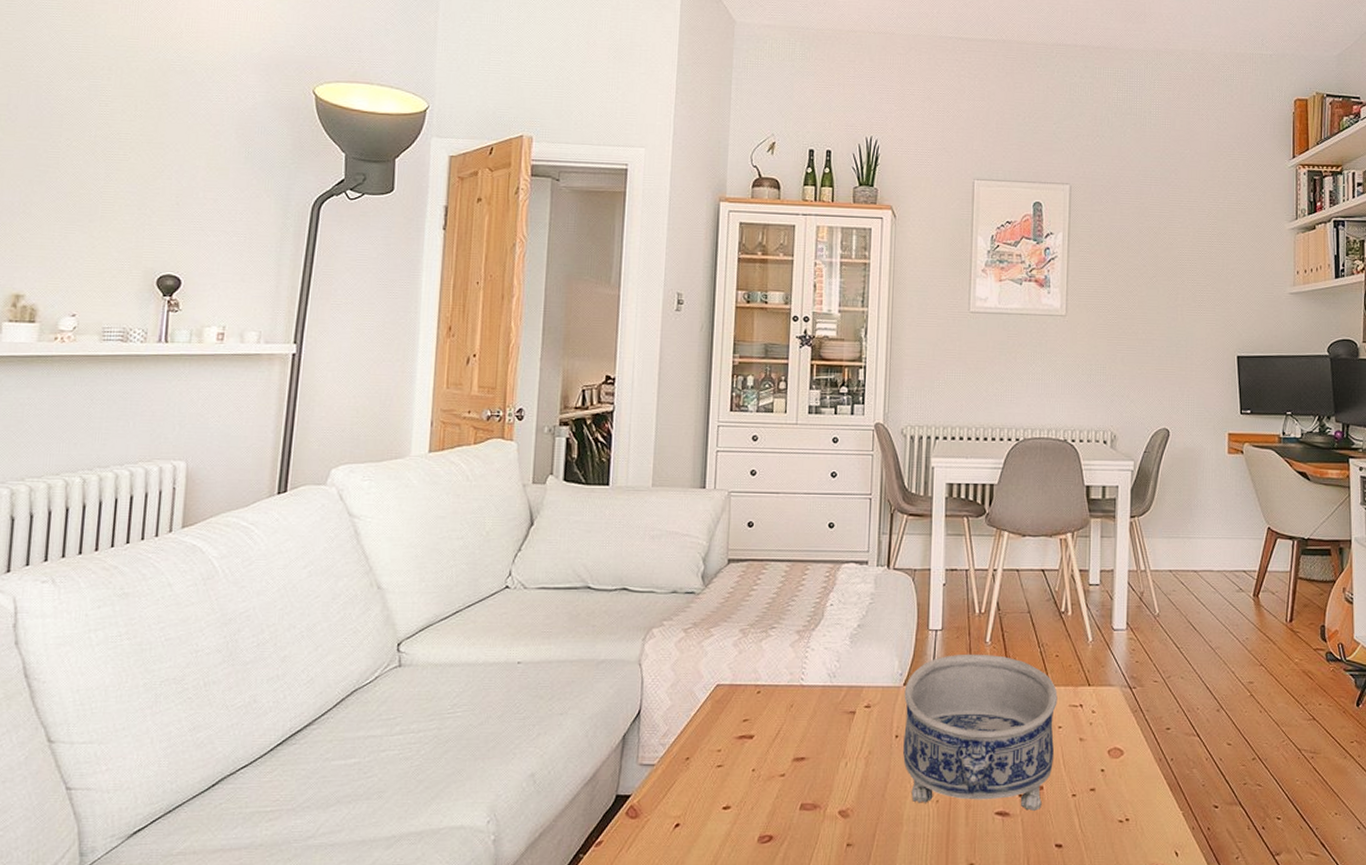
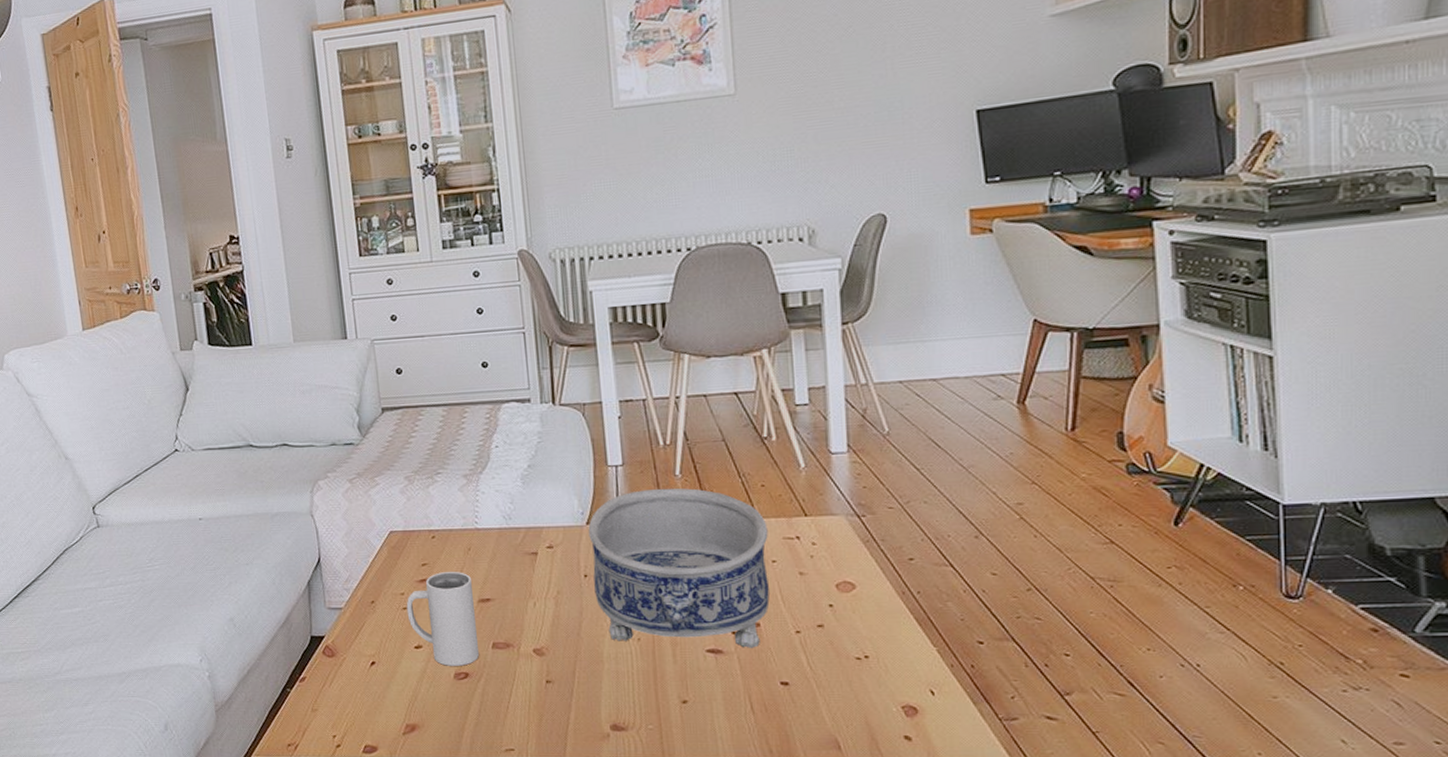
mug: none [720,729,789,828] -> present [406,572,479,666]

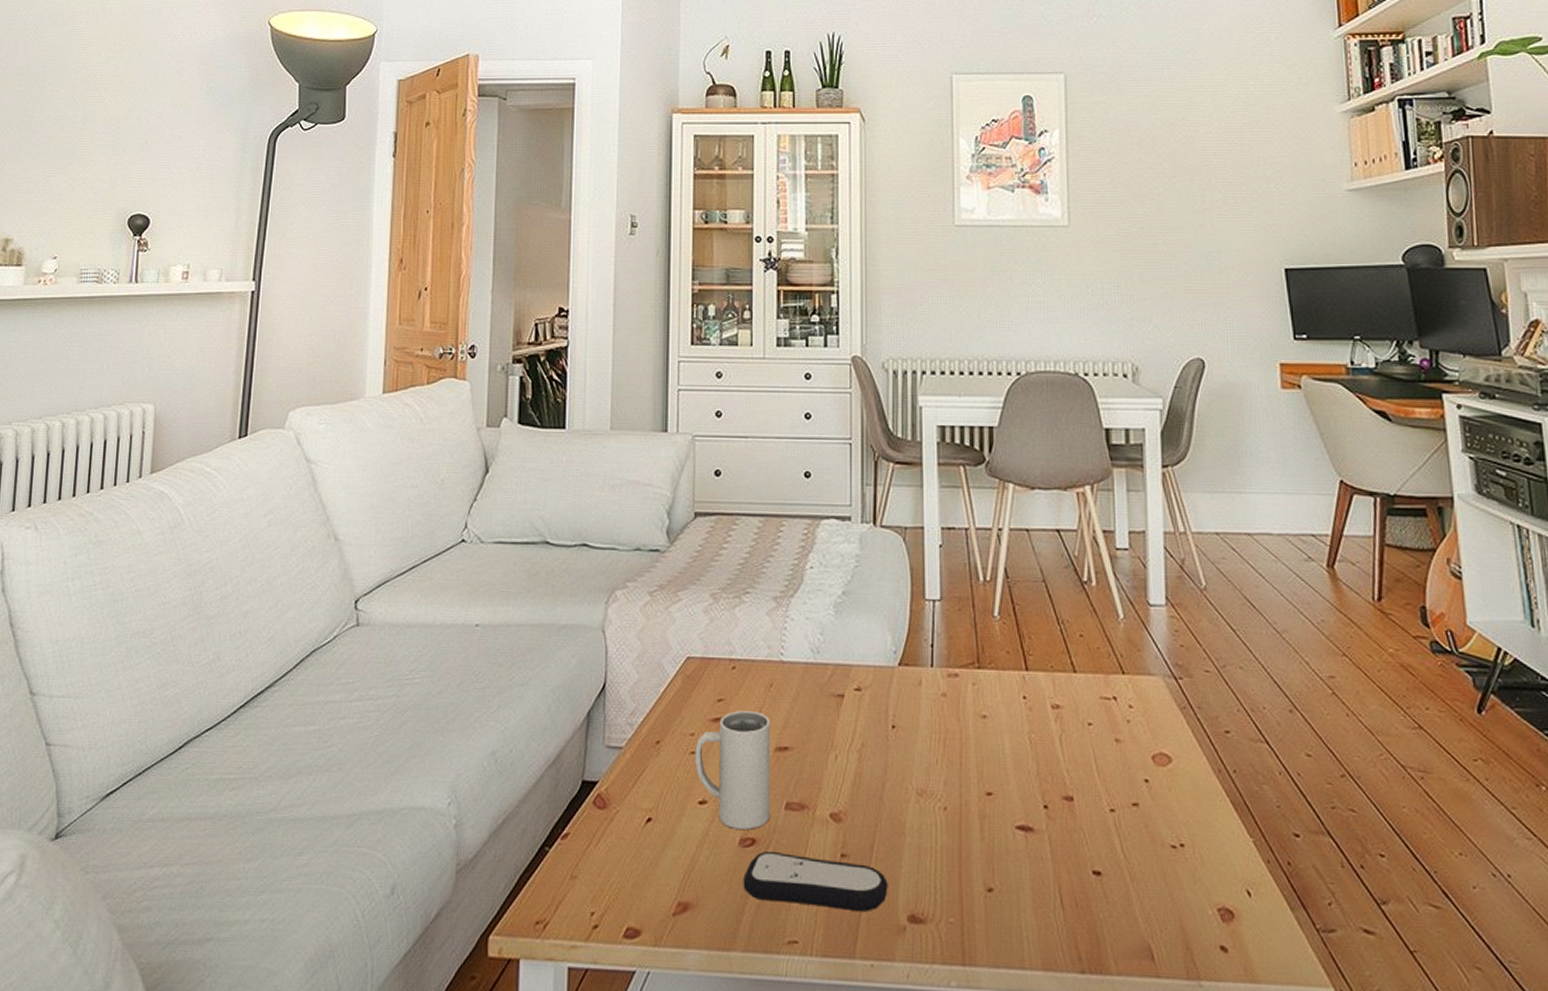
remote control: none [461,681,591,724] -> present [743,850,888,911]
decorative bowl: present [588,488,770,648] -> none [900,629,1085,827]

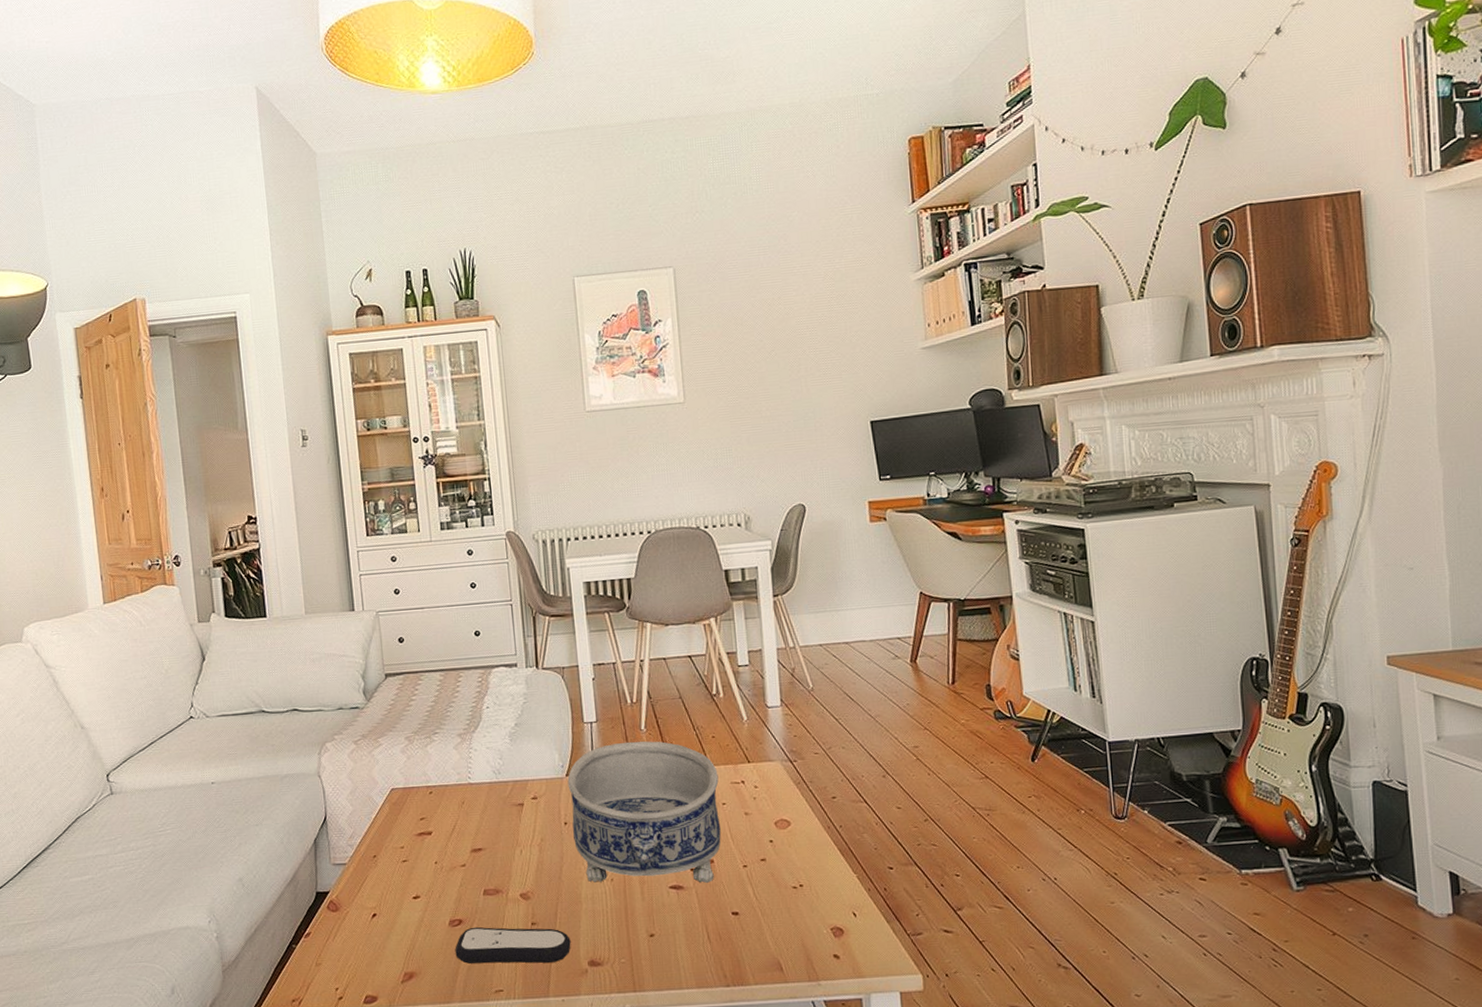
mug: present [694,711,770,830] -> none [405,824,472,914]
decorative bowl: none [900,629,1085,827] -> present [567,741,721,883]

